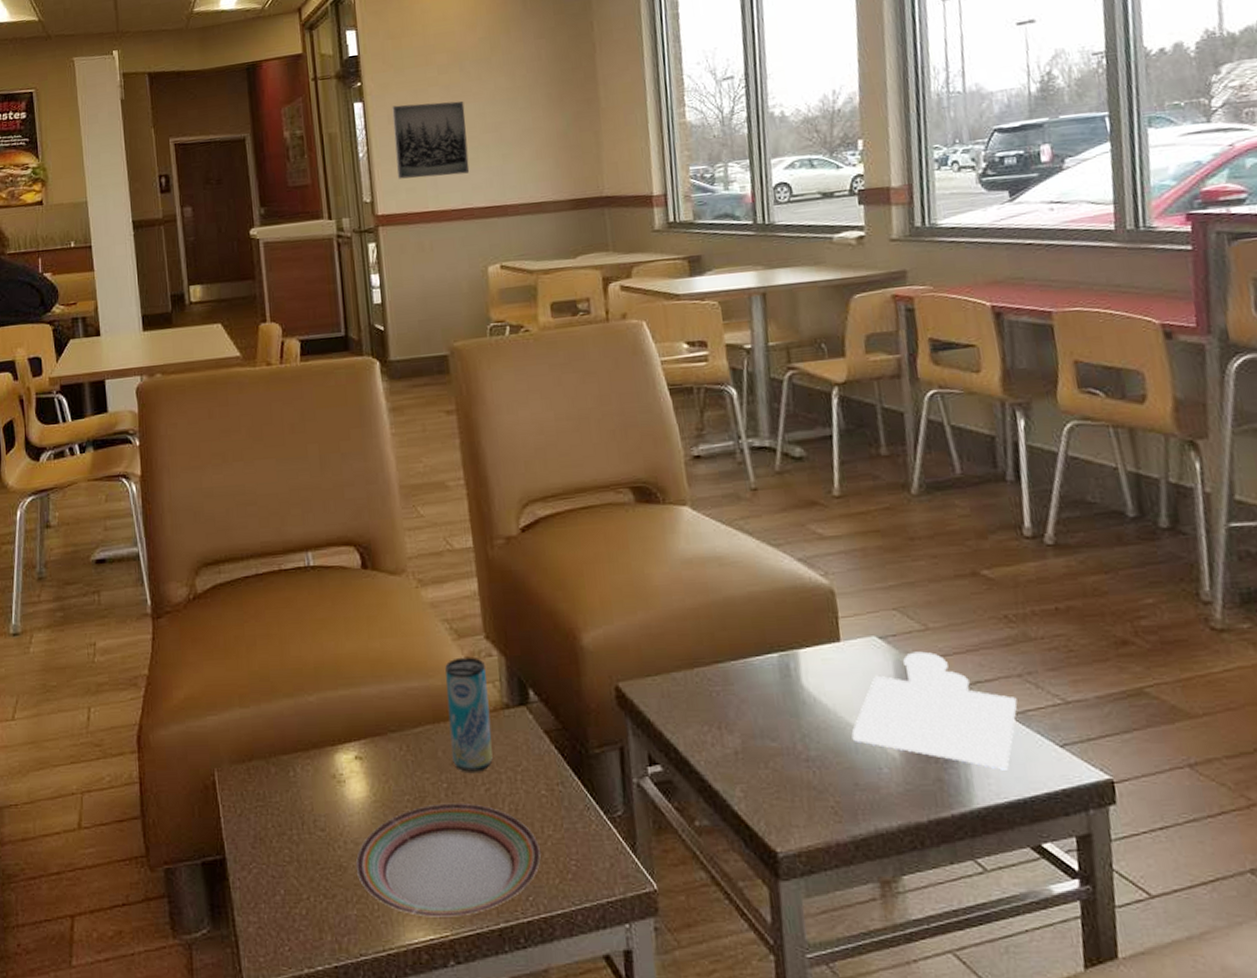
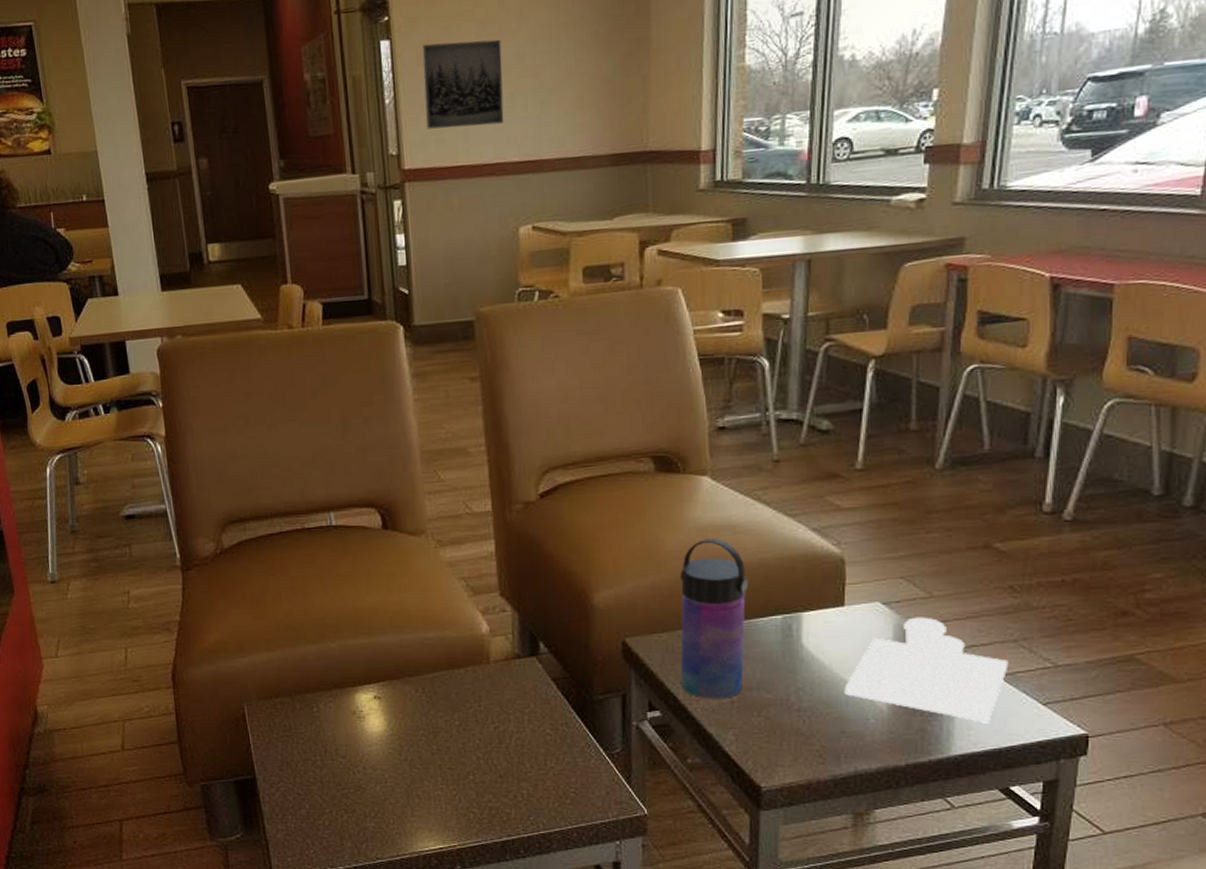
plate: present [356,803,541,917] -> none [374,738,543,831]
beverage can: present [445,656,493,772] -> none [460,612,502,712]
water bottle: none [669,571,746,750] -> present [680,538,748,699]

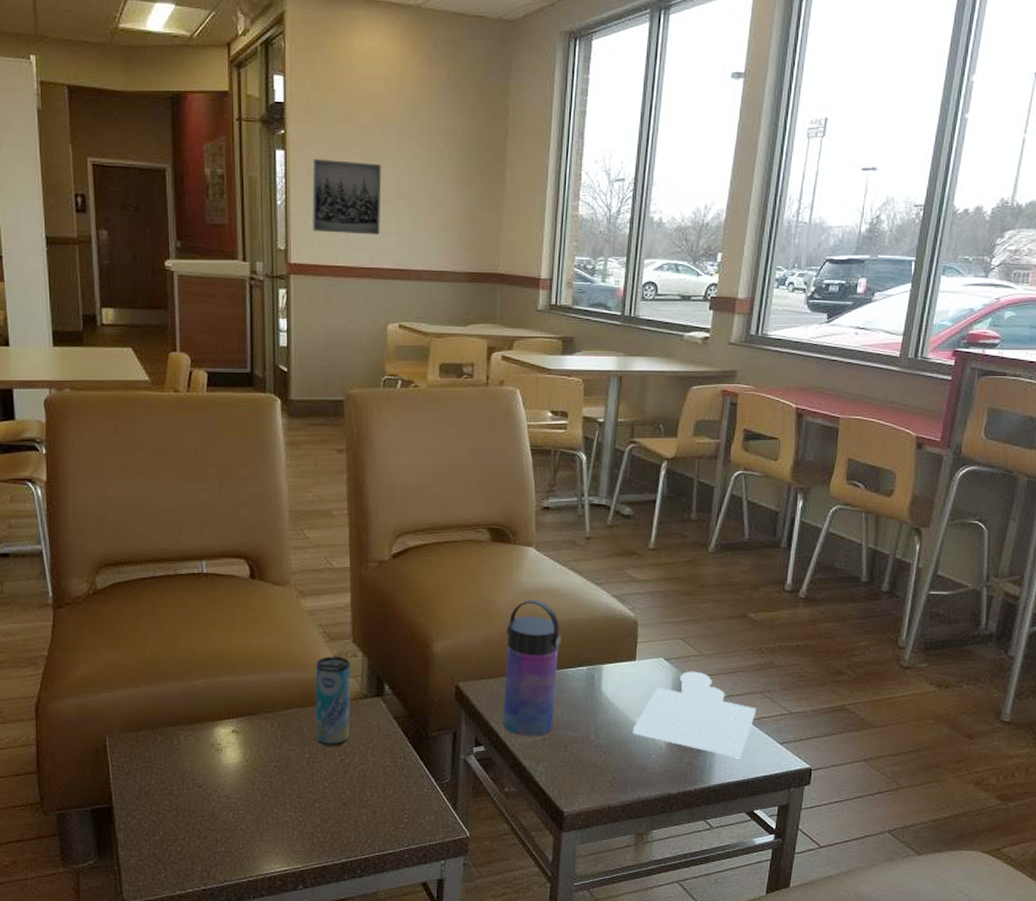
beverage can: none [460,612,502,712] -> present [315,656,350,746]

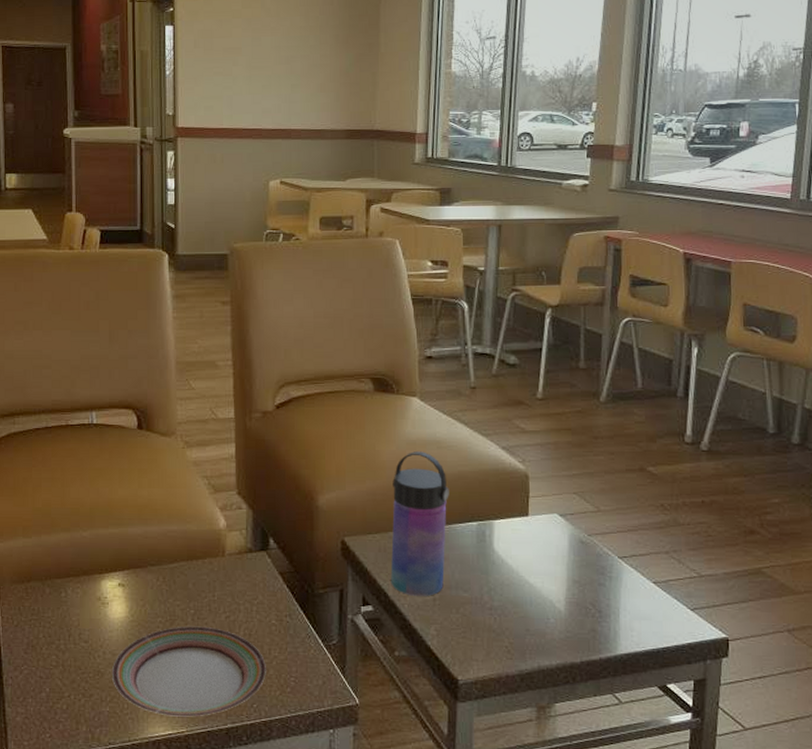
plate: none [227,769,380,854] -> present [112,626,266,717]
wall art: present [312,159,381,235] -> none [198,32,262,99]
beverage can: present [315,656,350,746] -> none [200,508,235,602]
salt and pepper shaker set: present [632,671,756,759] -> none [528,528,662,626]

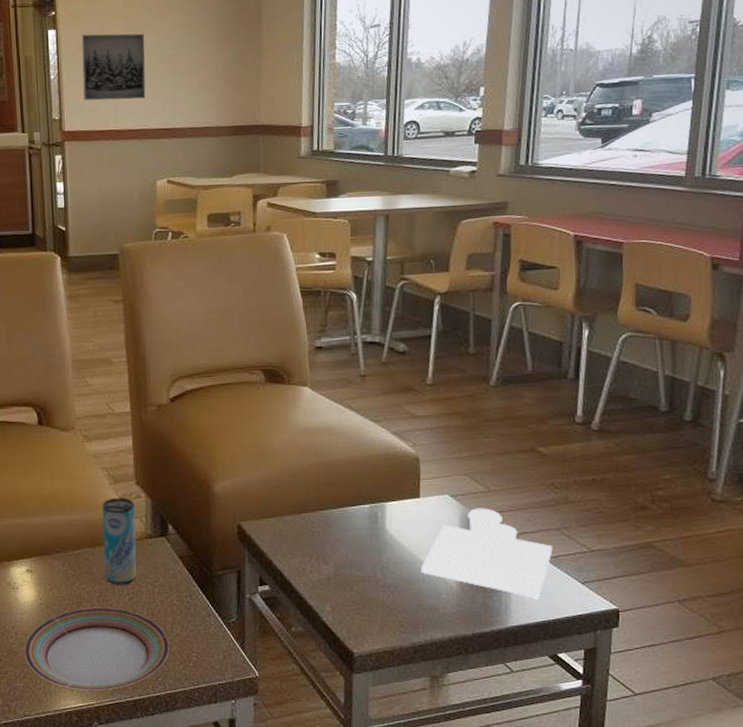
wall art: none [198,32,262,99] -> present [81,33,146,100]
beverage can: none [200,508,235,602] -> present [102,497,137,585]
water bottle: present [390,451,449,596] -> none [286,439,342,575]
salt and pepper shaker set: none [528,528,662,626] -> present [421,508,553,599]

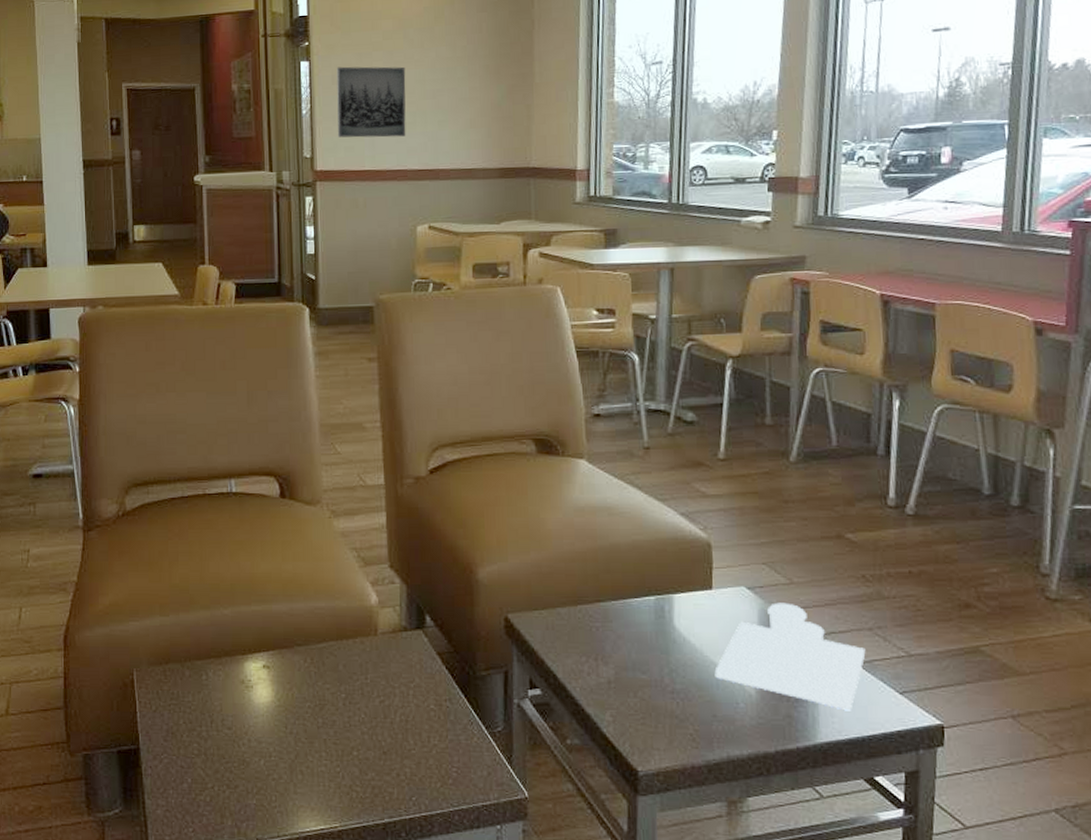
plate: present [24,607,169,691] -> none [258,711,425,811]
beverage can: present [102,497,137,585] -> none [350,583,389,685]

